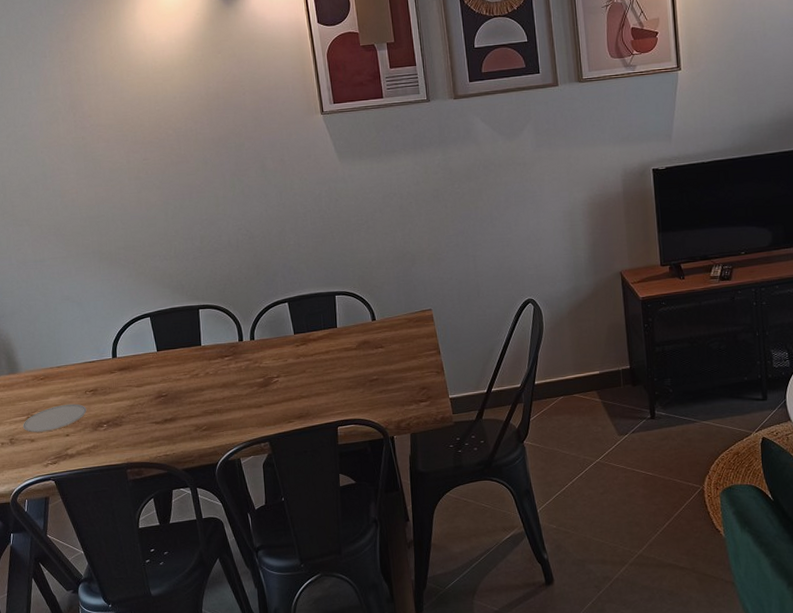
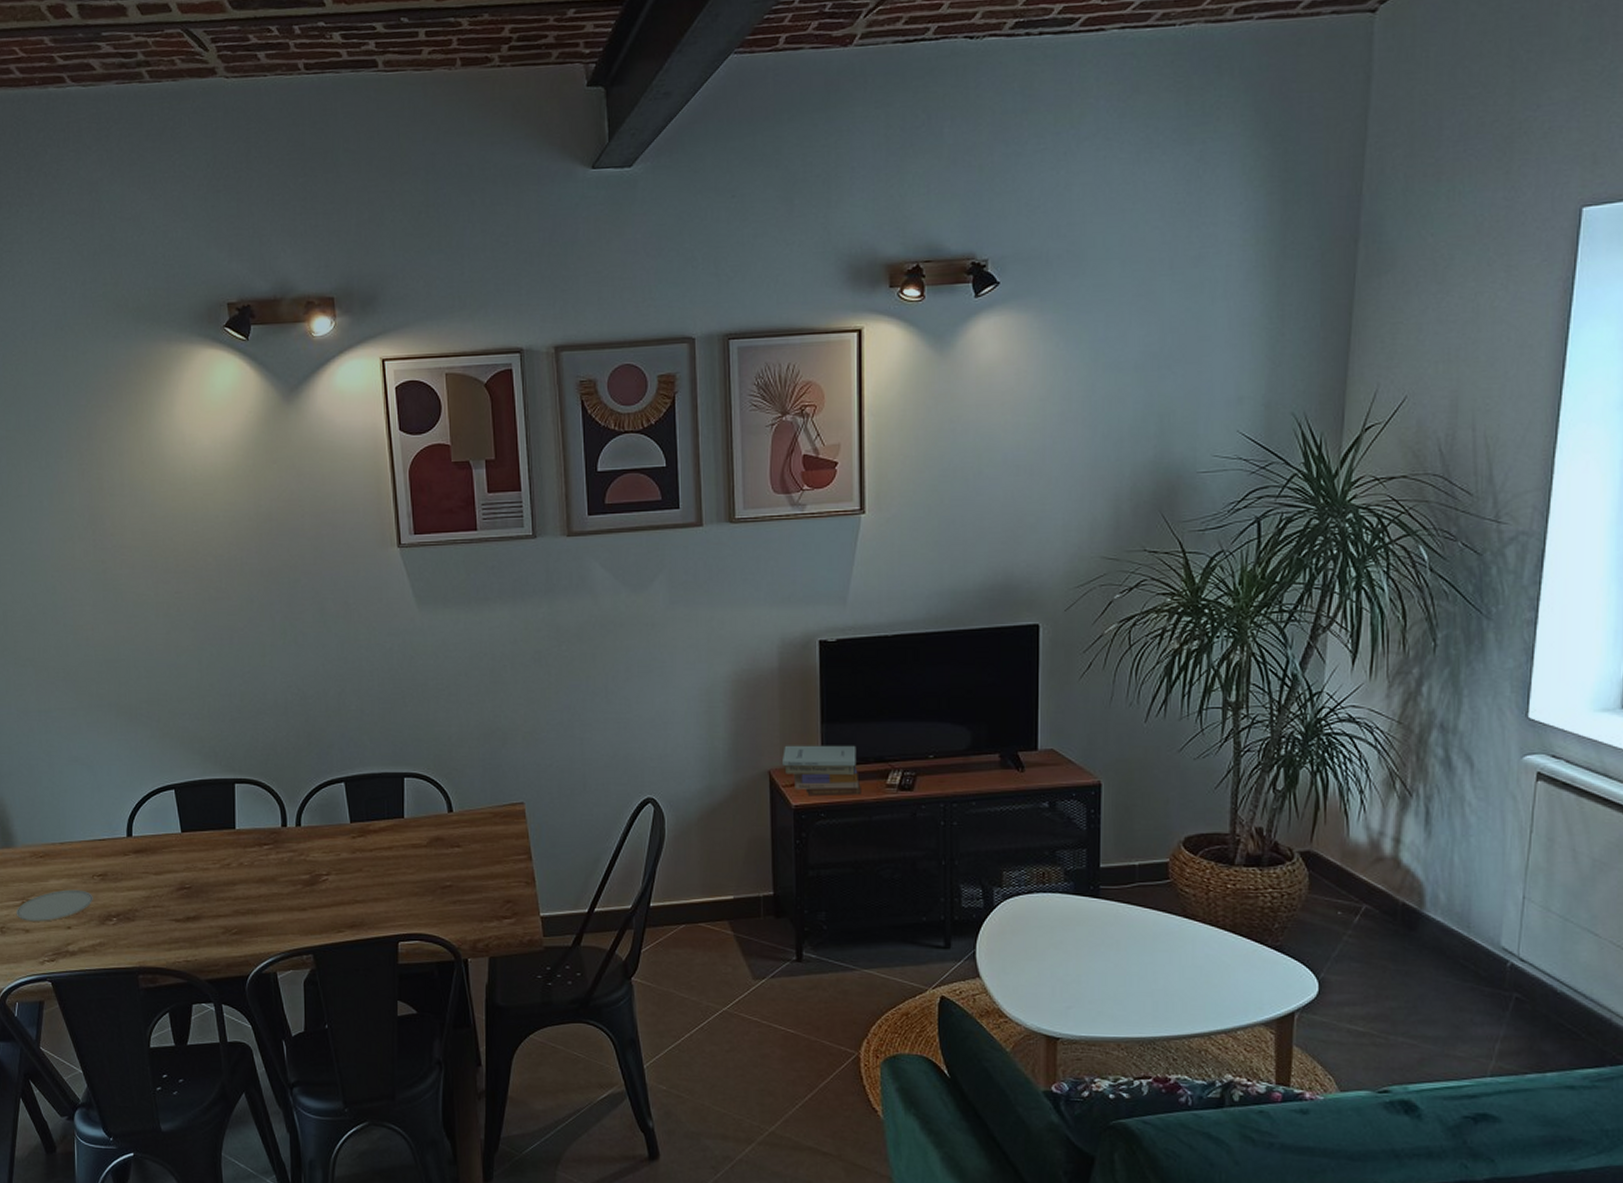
books: none [630,248,692,290] -> present [783,745,861,797]

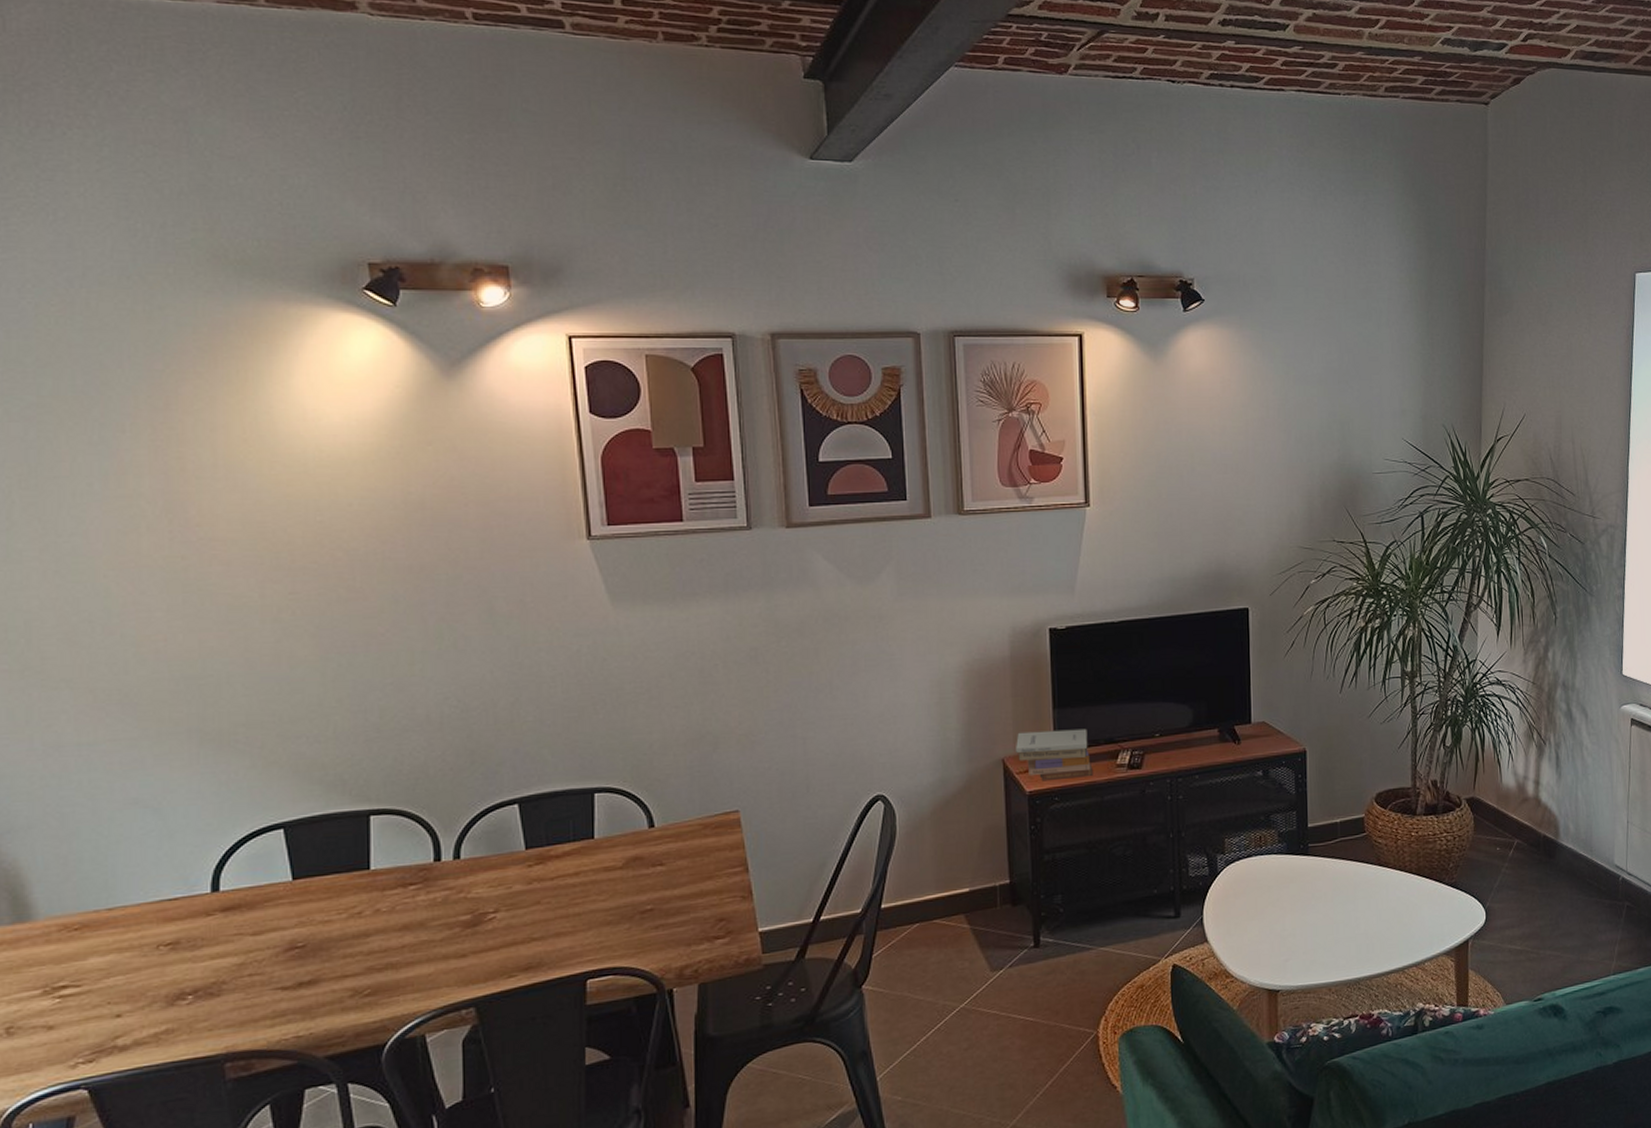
plate: present [16,889,93,922] -> none [32,965,157,1016]

